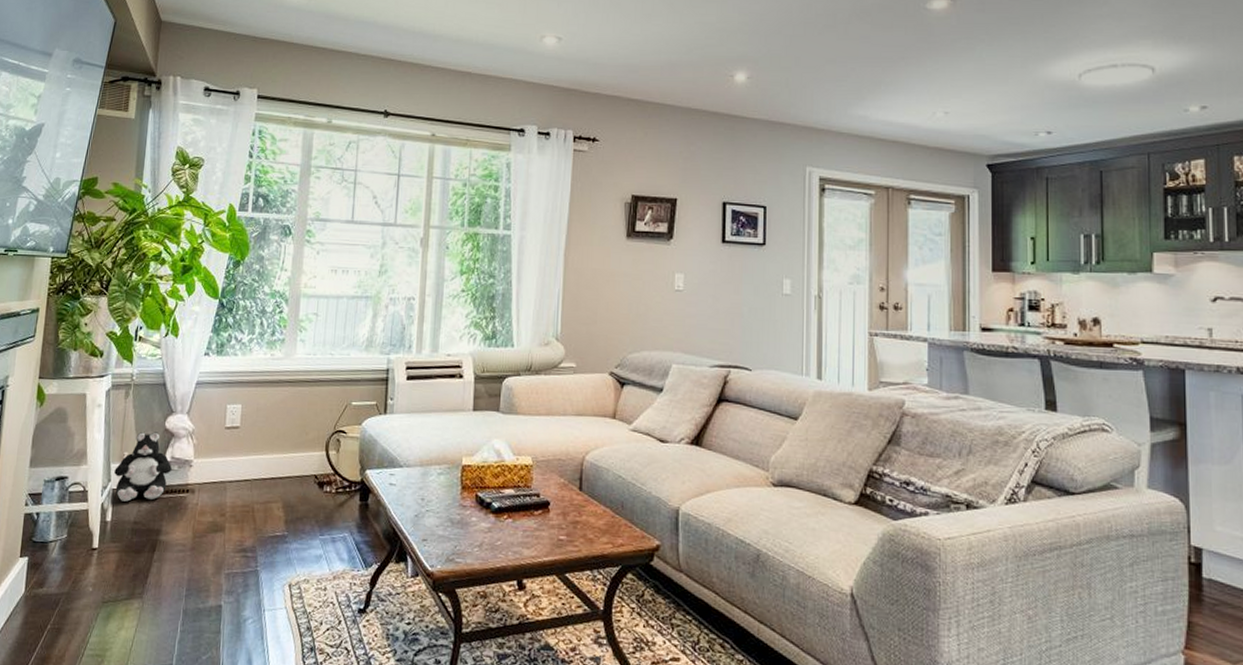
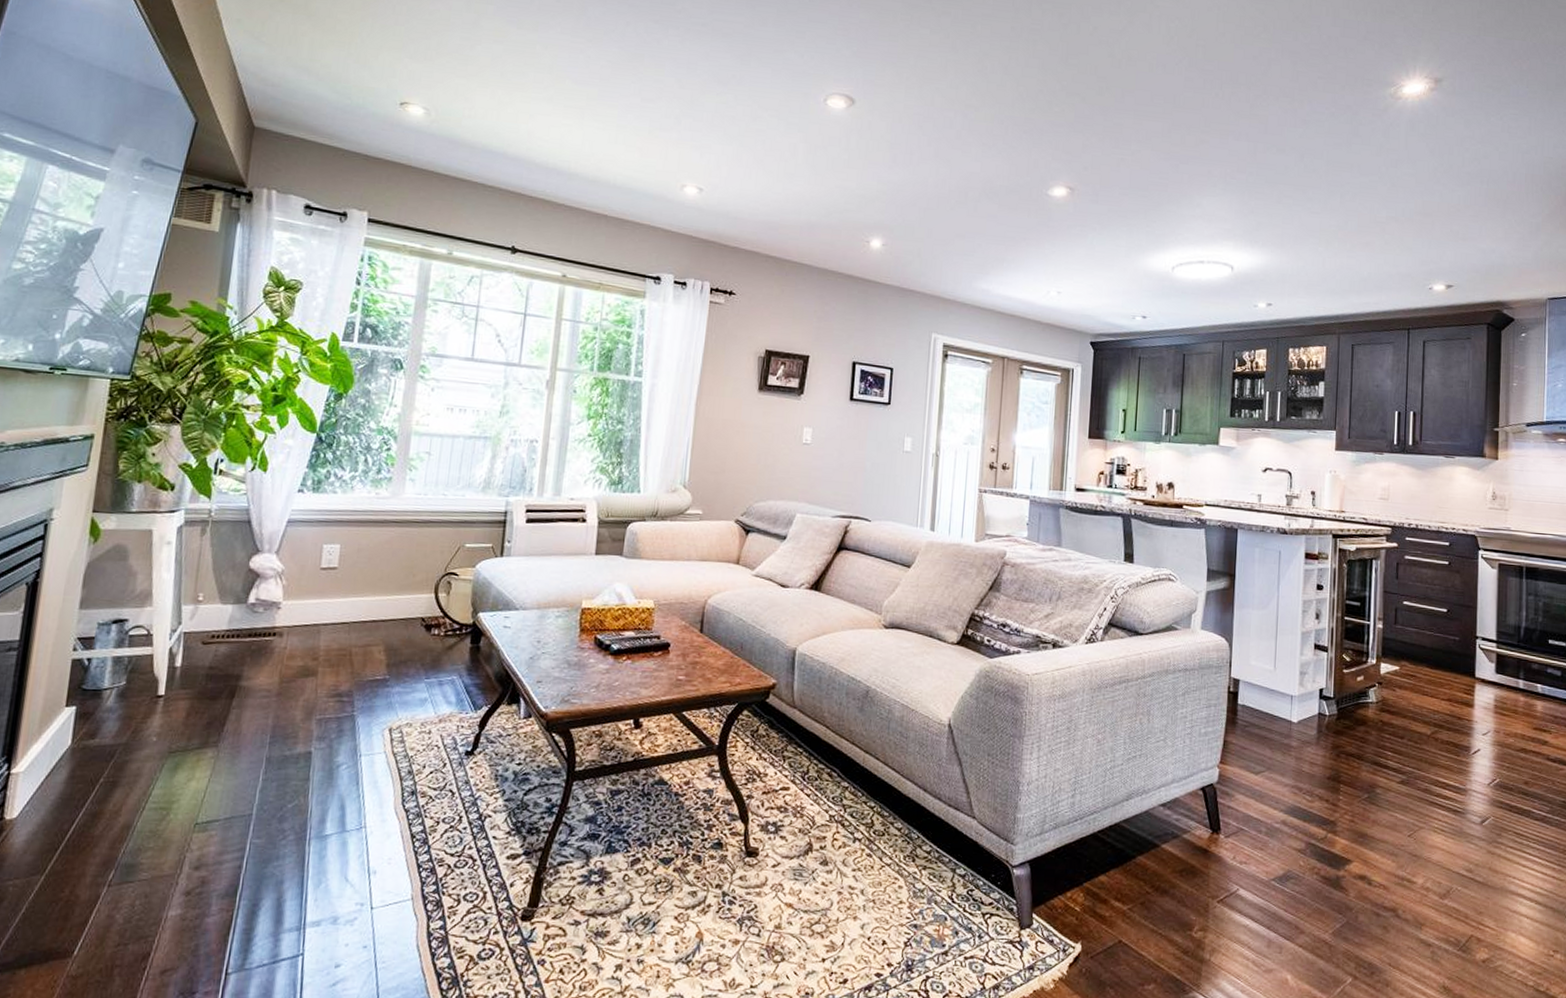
plush toy: present [114,432,172,502] -> none [186,572,256,646]

